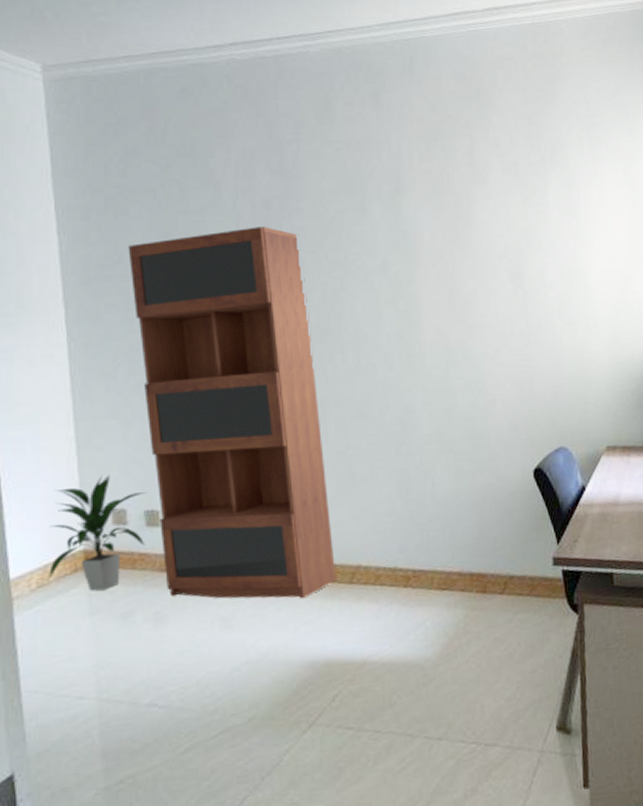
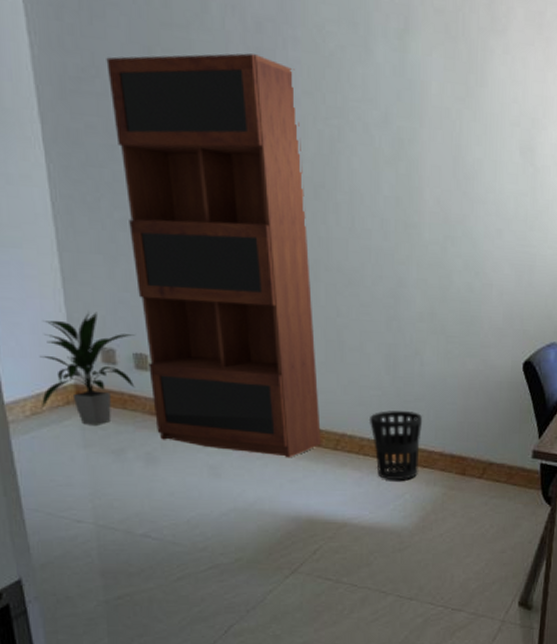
wastebasket: none [383,533,439,609] -> present [368,411,422,481]

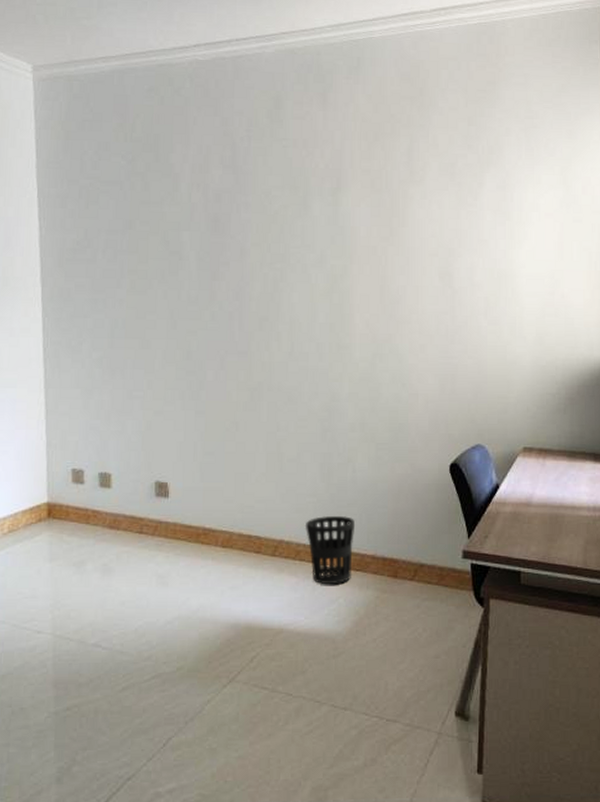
indoor plant: present [39,311,135,425] -> none [18,438,102,540]
bookcase: present [106,53,321,458] -> none [96,218,260,566]

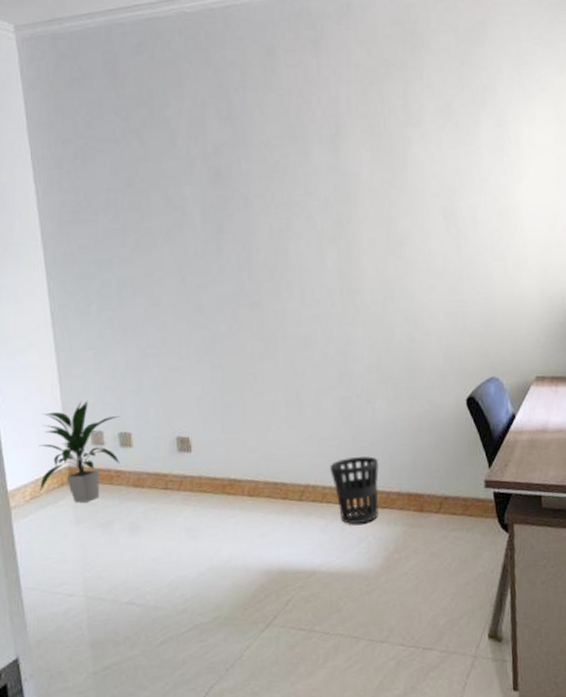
indoor plant: none [18,438,102,540] -> present [38,400,121,503]

